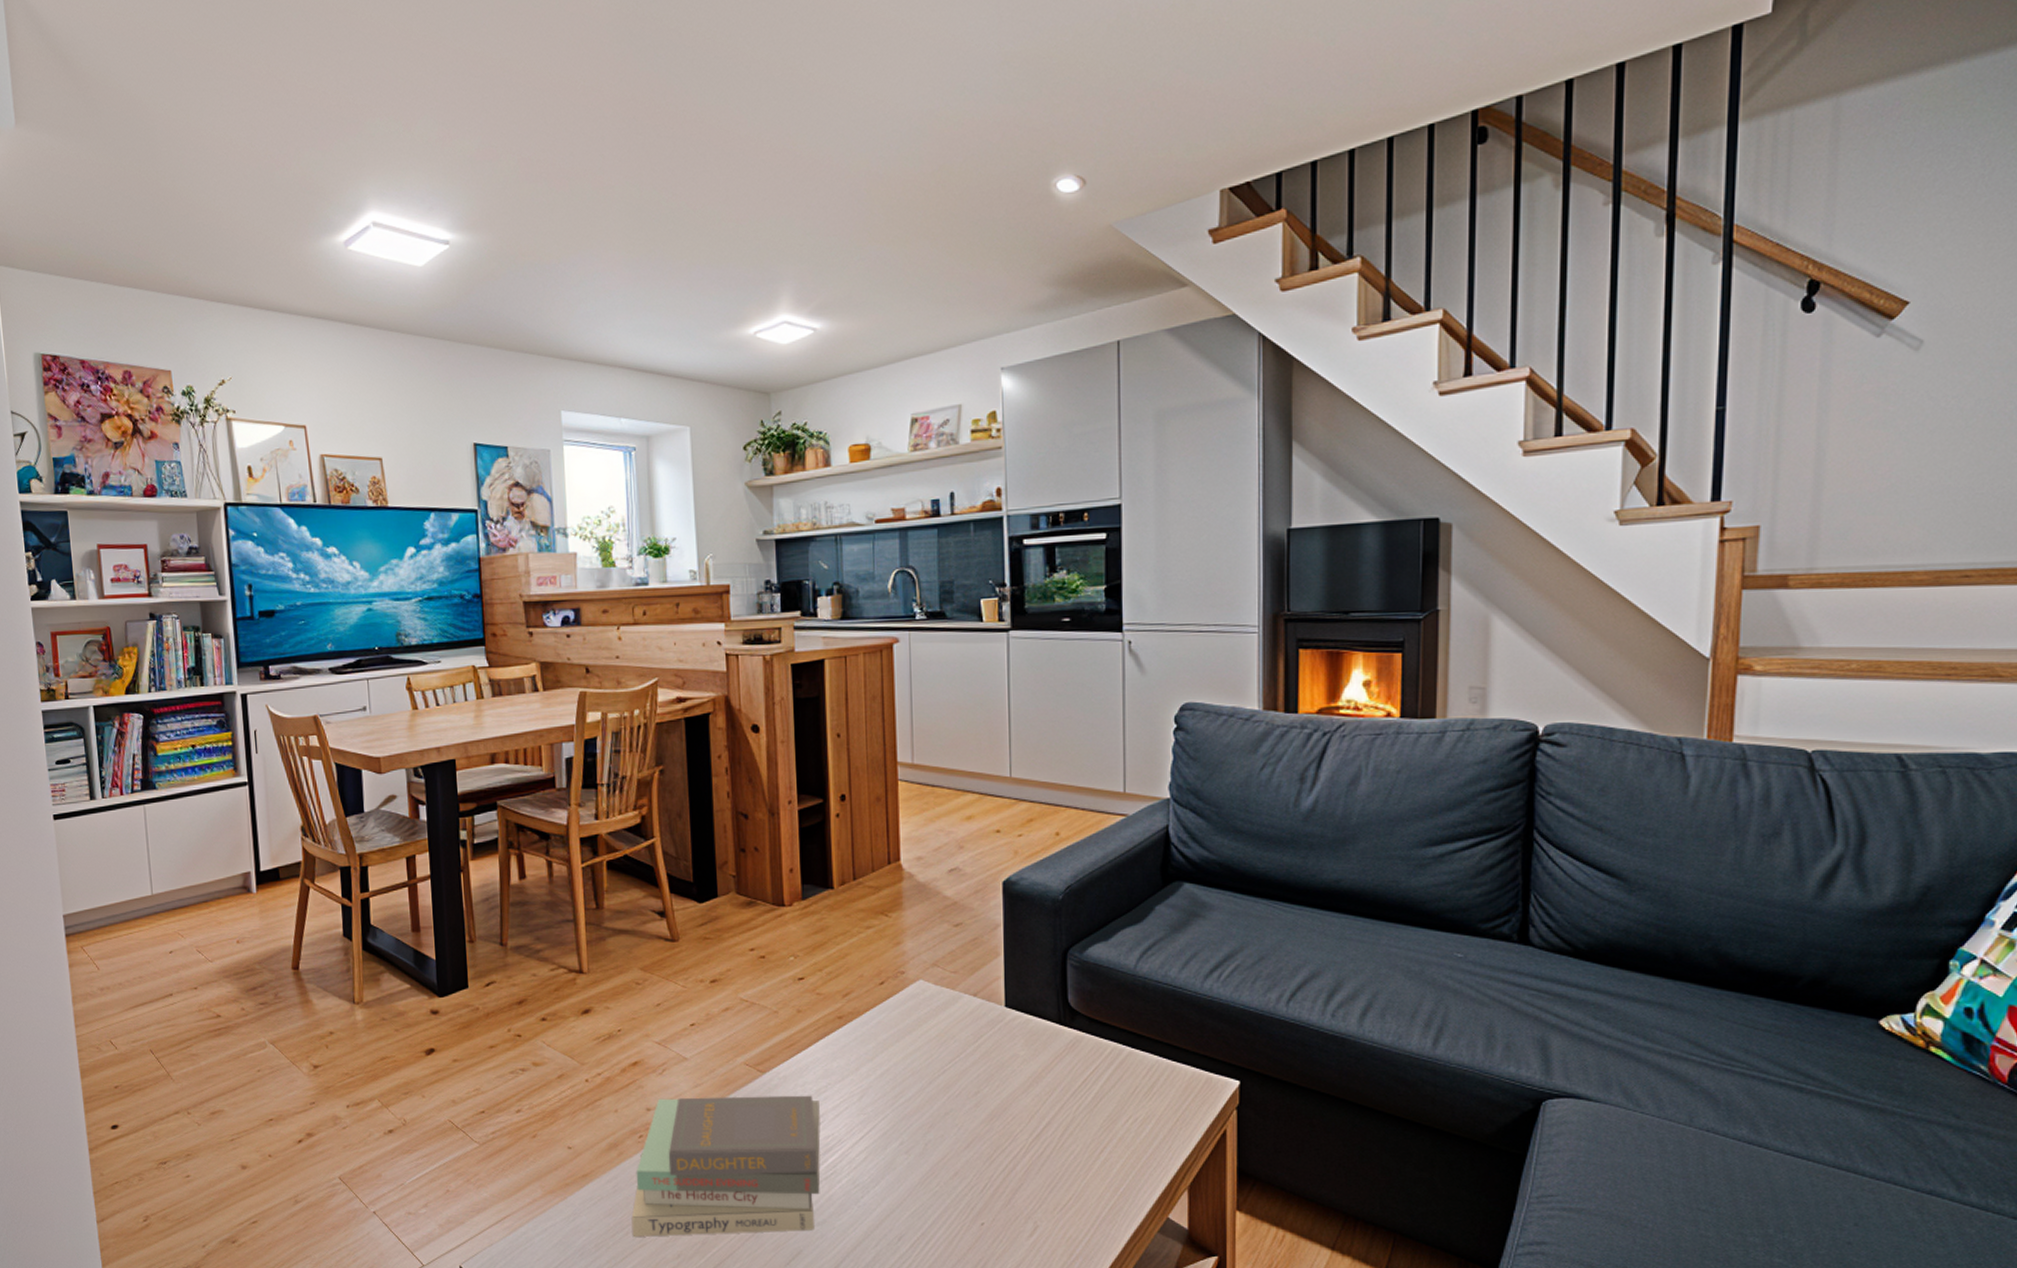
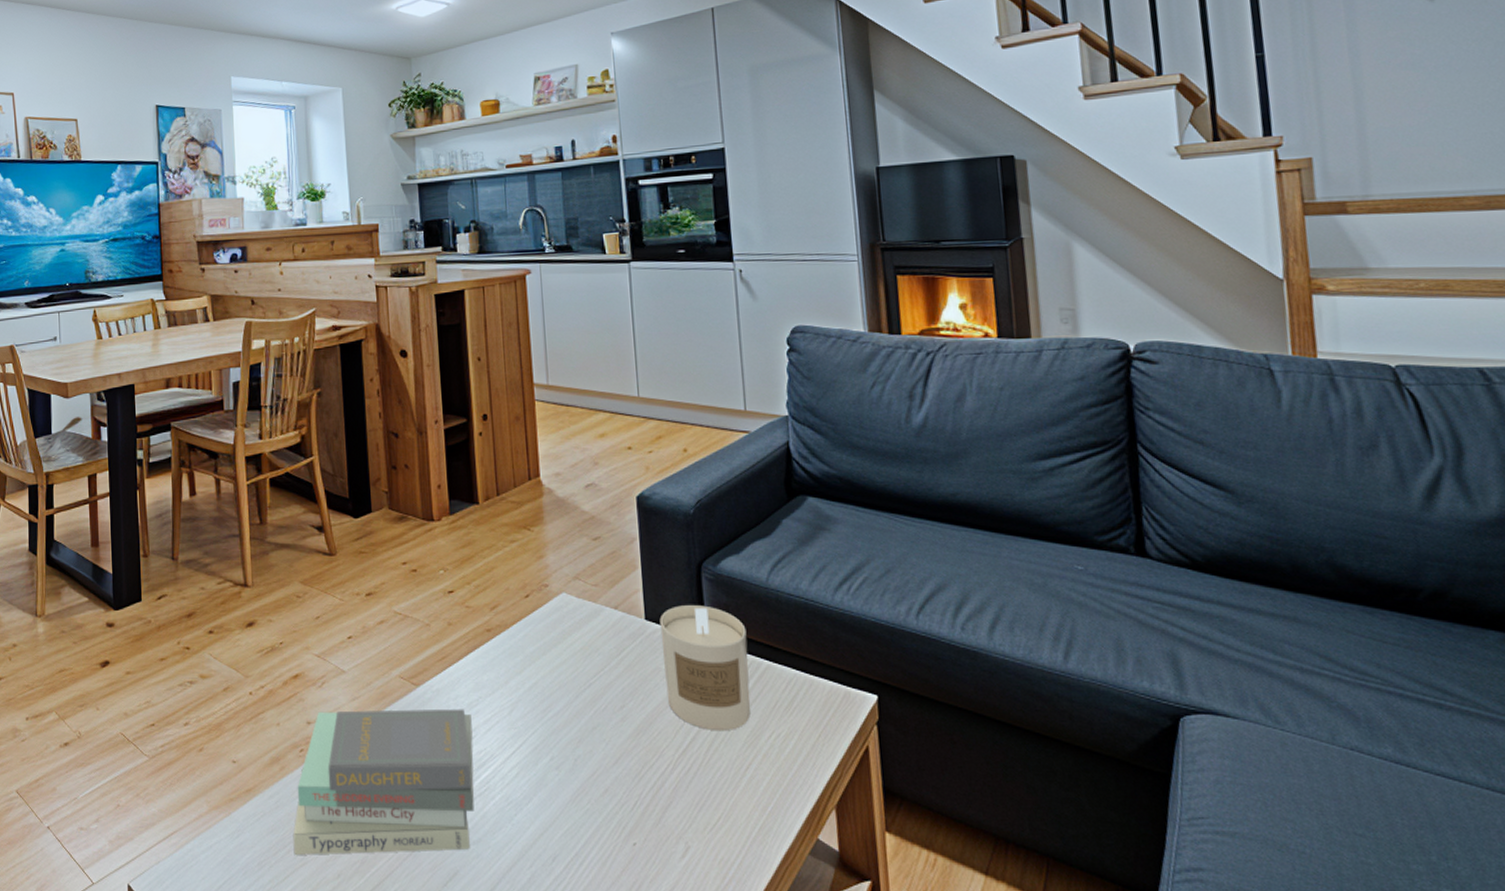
candle: none [1020,992,1110,1116] -> present [659,605,751,732]

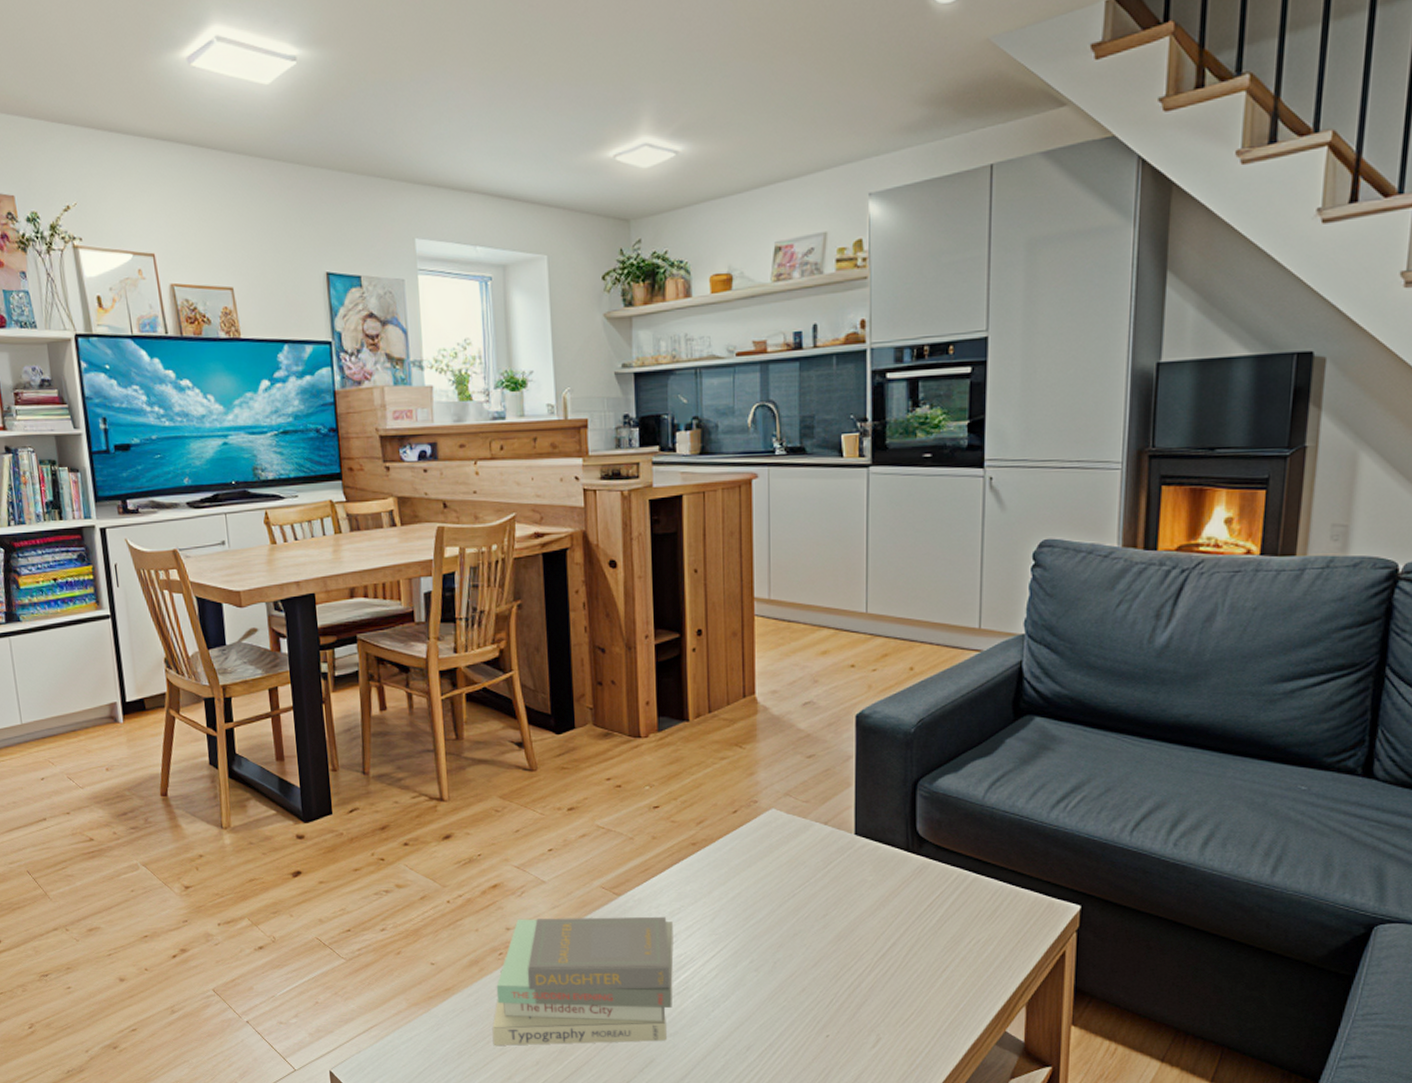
candle: present [659,605,751,732] -> none [869,821,957,938]

